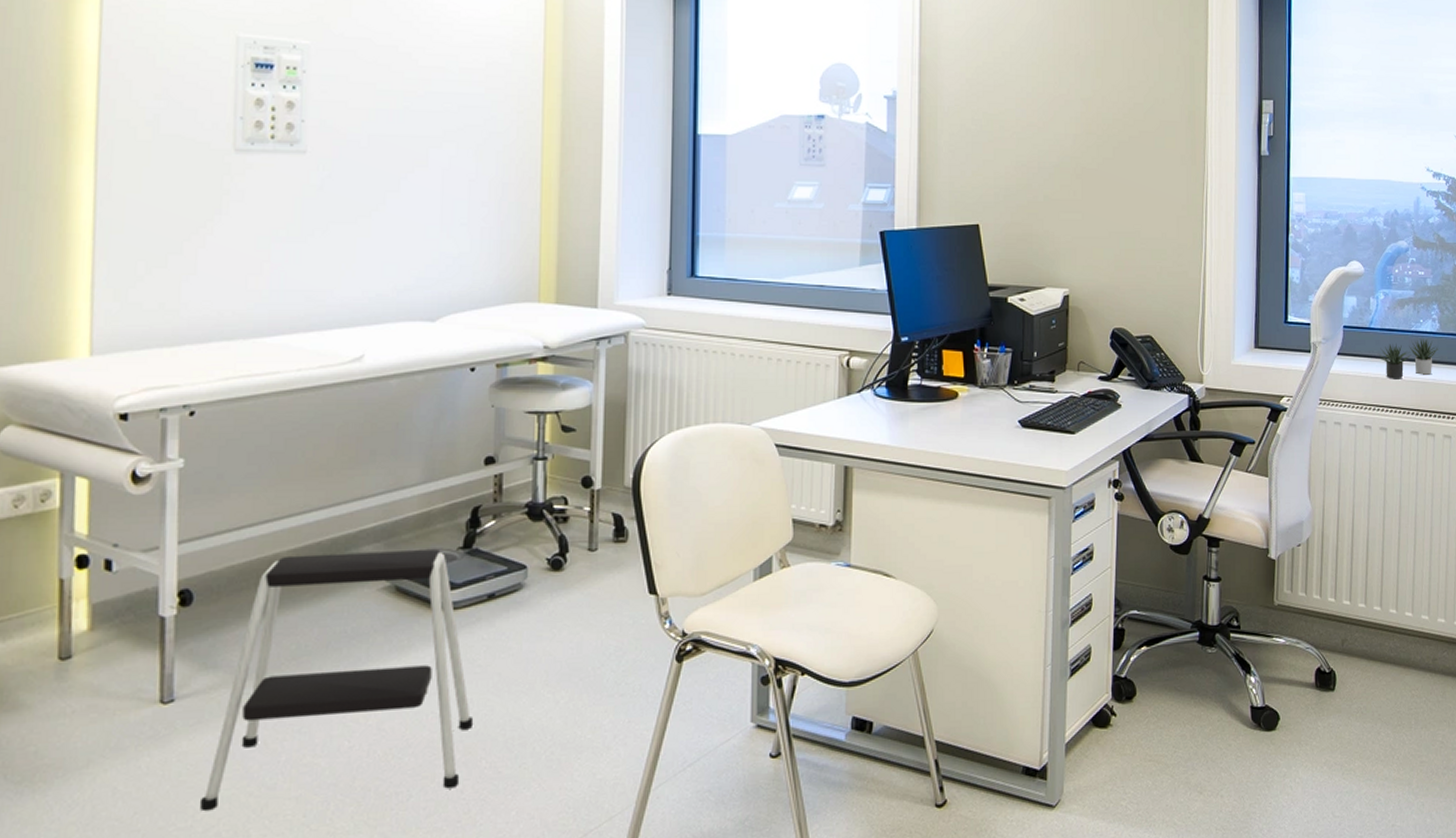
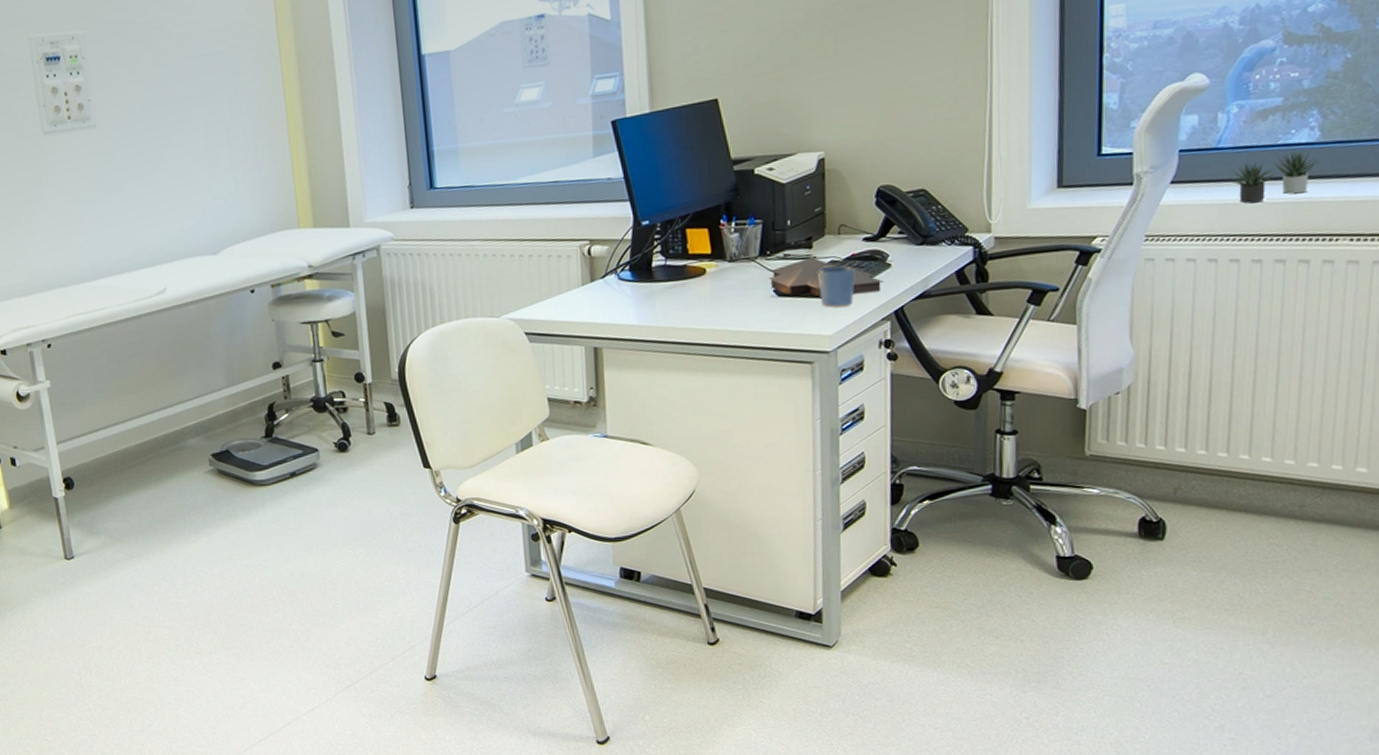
step stool: present [199,550,474,812] -> none [103,439,293,636]
papers: none [1015,391,1115,432] -> present [768,257,884,298]
mug: none [1059,402,1090,444] -> present [818,265,855,308]

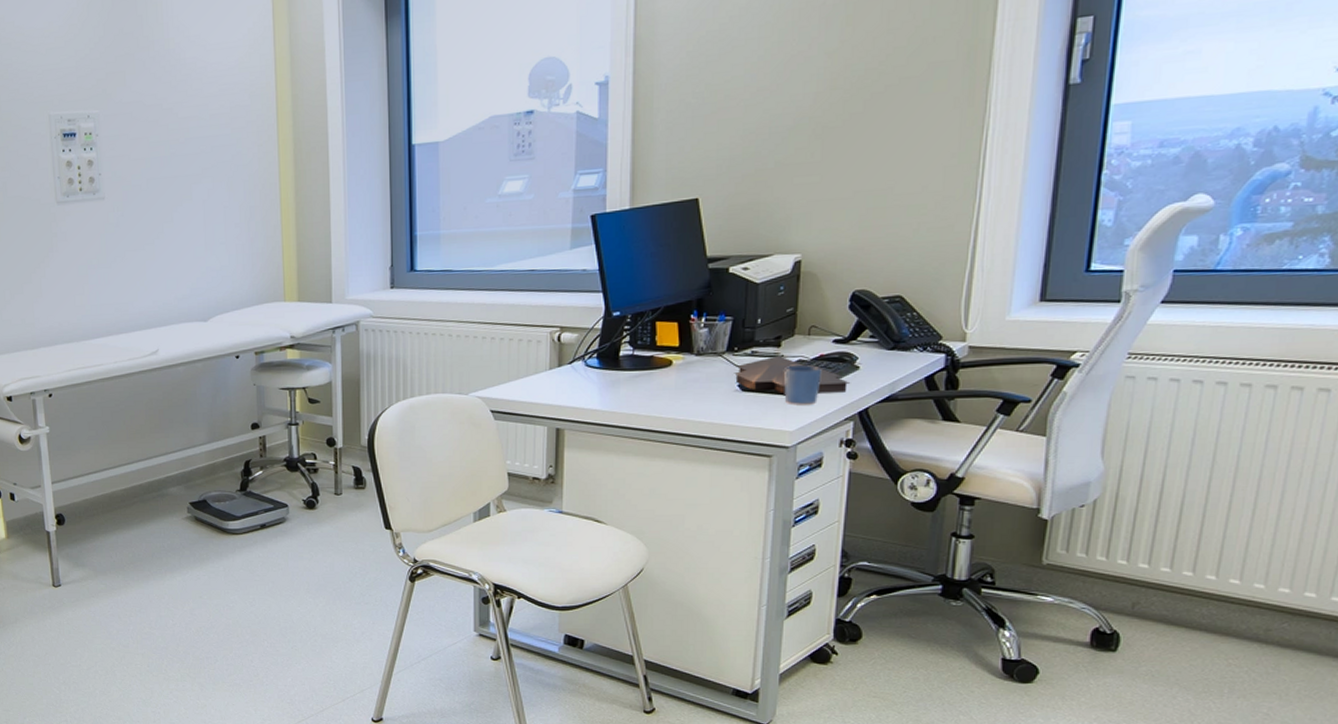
succulent plant: present [1228,151,1318,204] -> none [1224,277,1325,327]

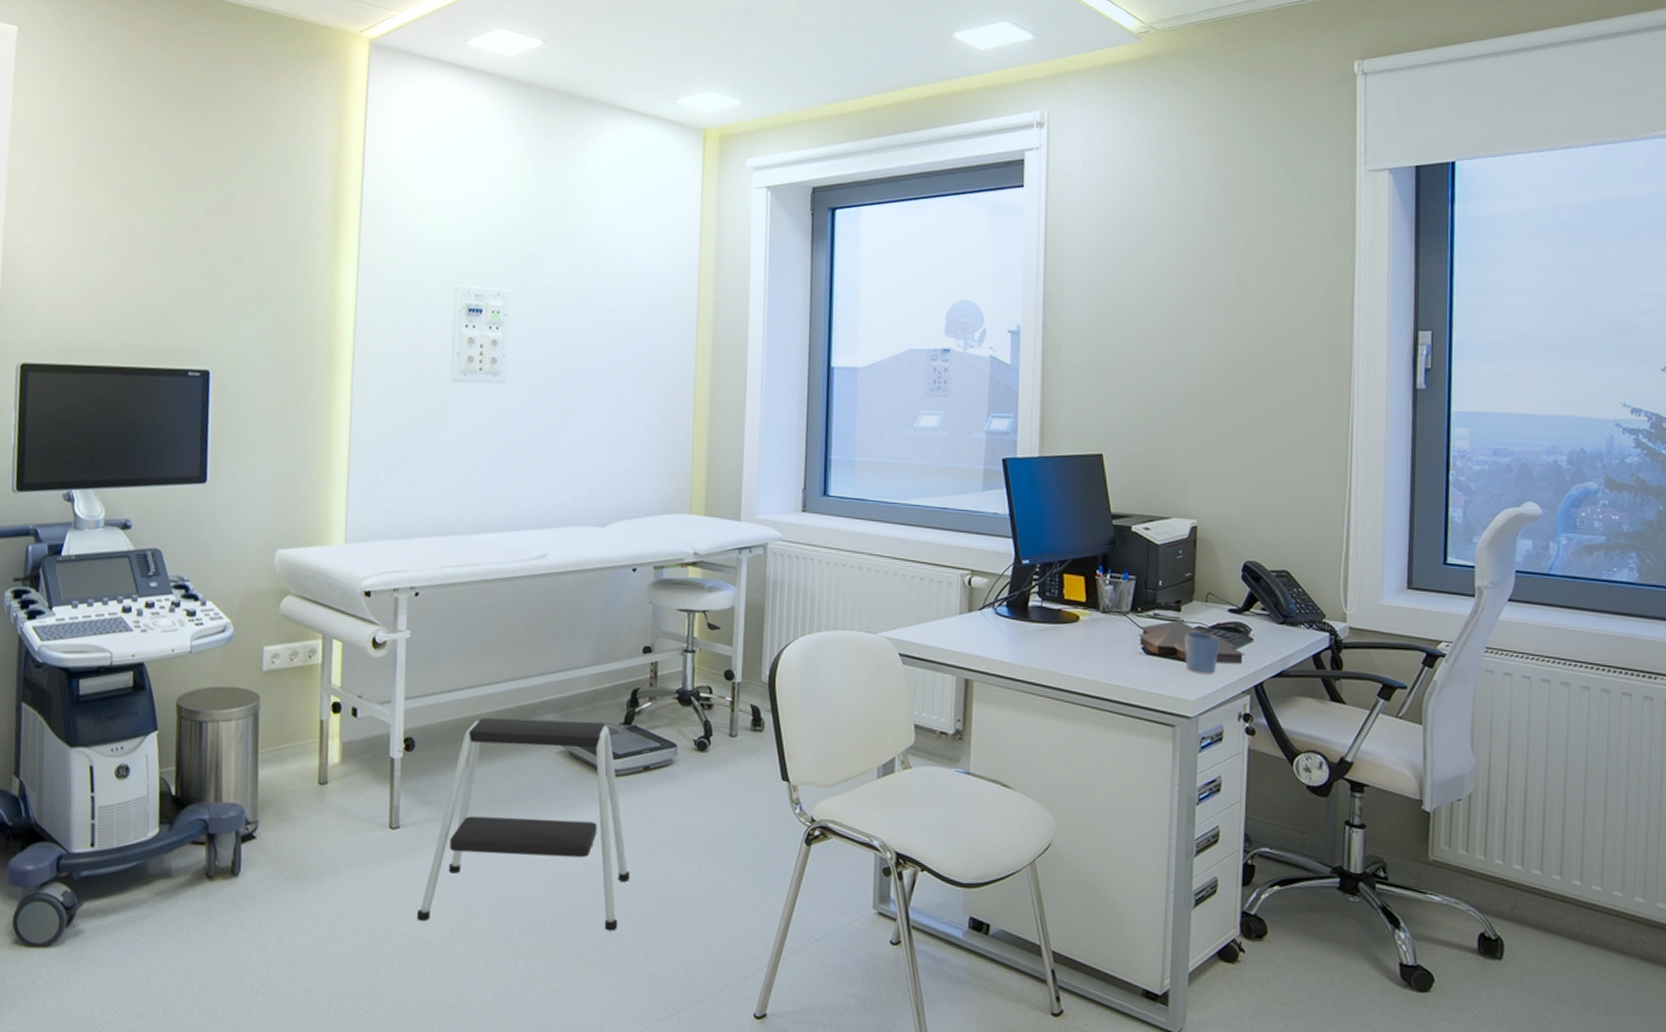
step stool: none [83,491,257,658] -> present [416,717,631,931]

